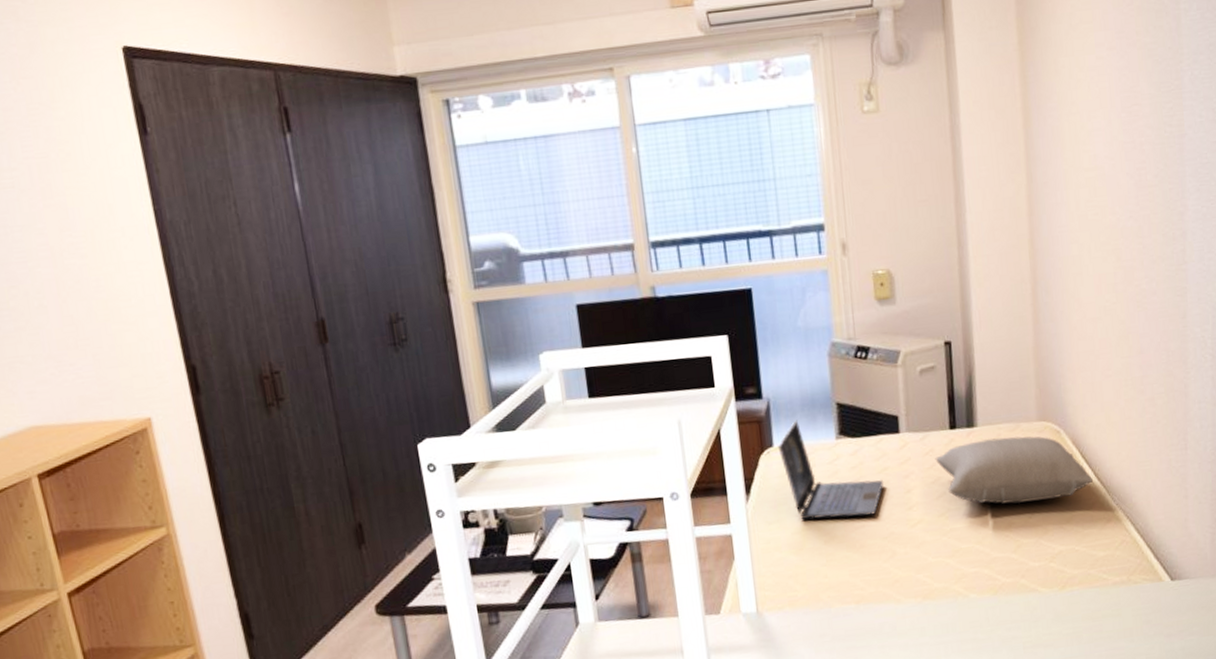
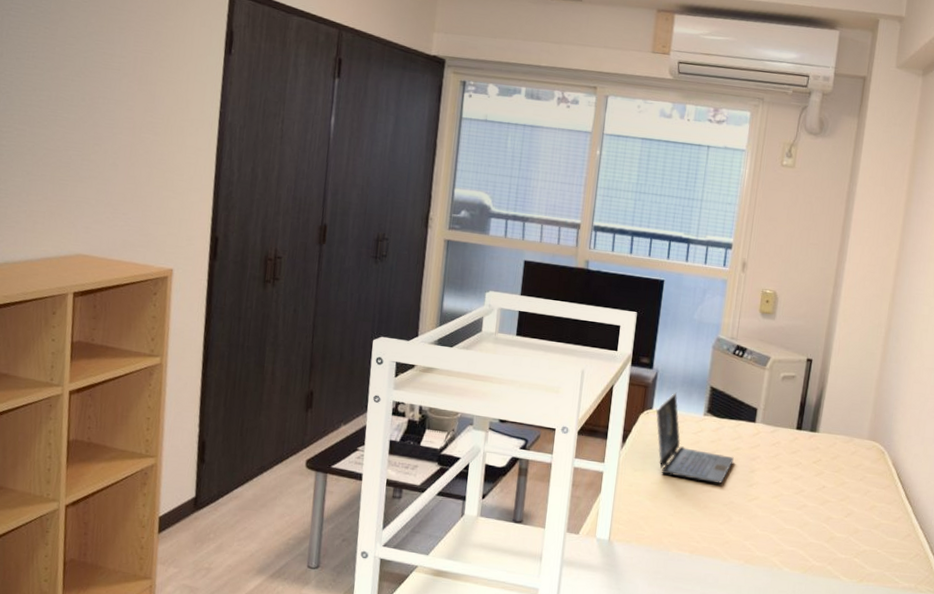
pillow: present [935,436,1094,505] -> none [779,444,904,507]

